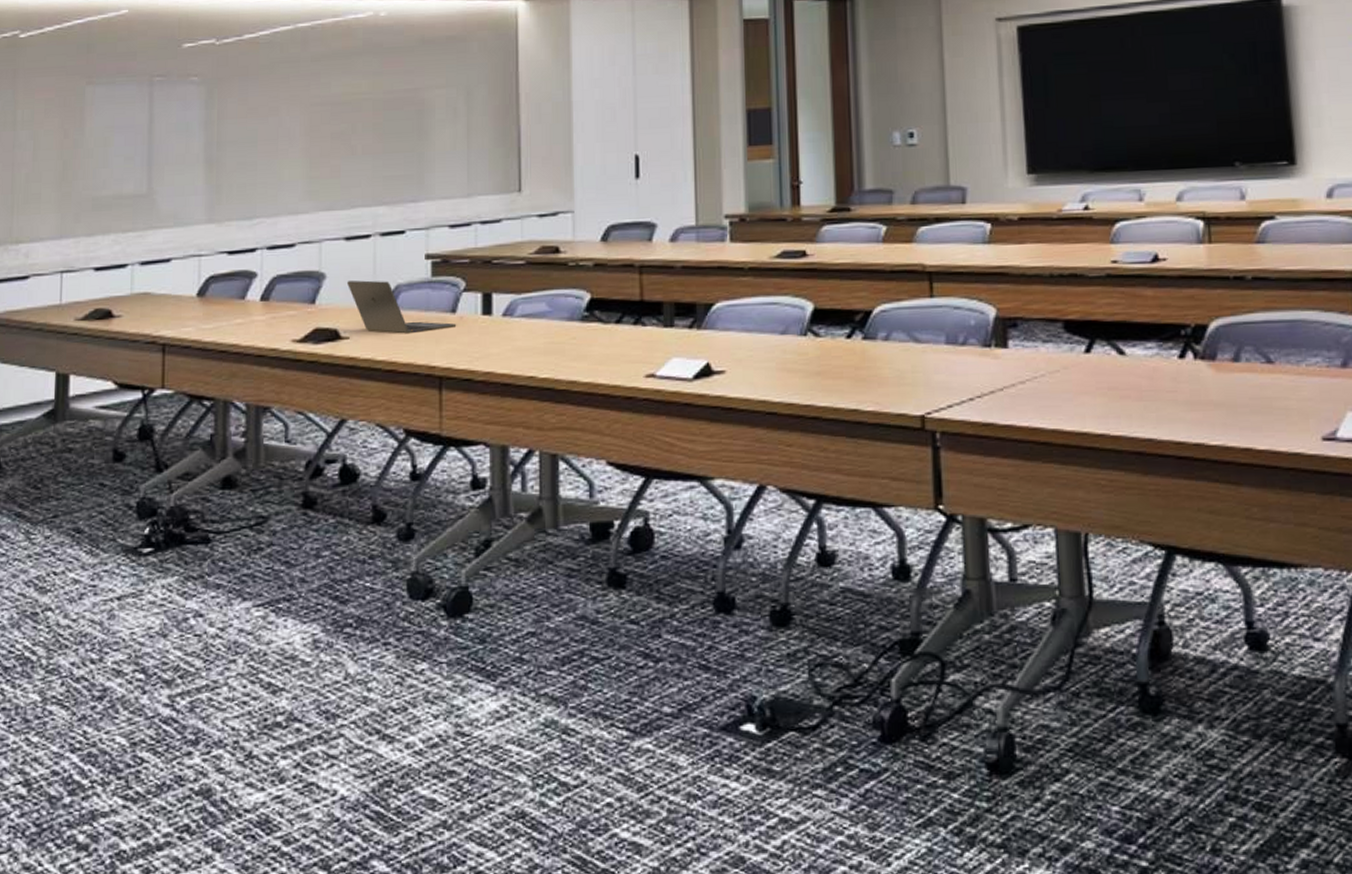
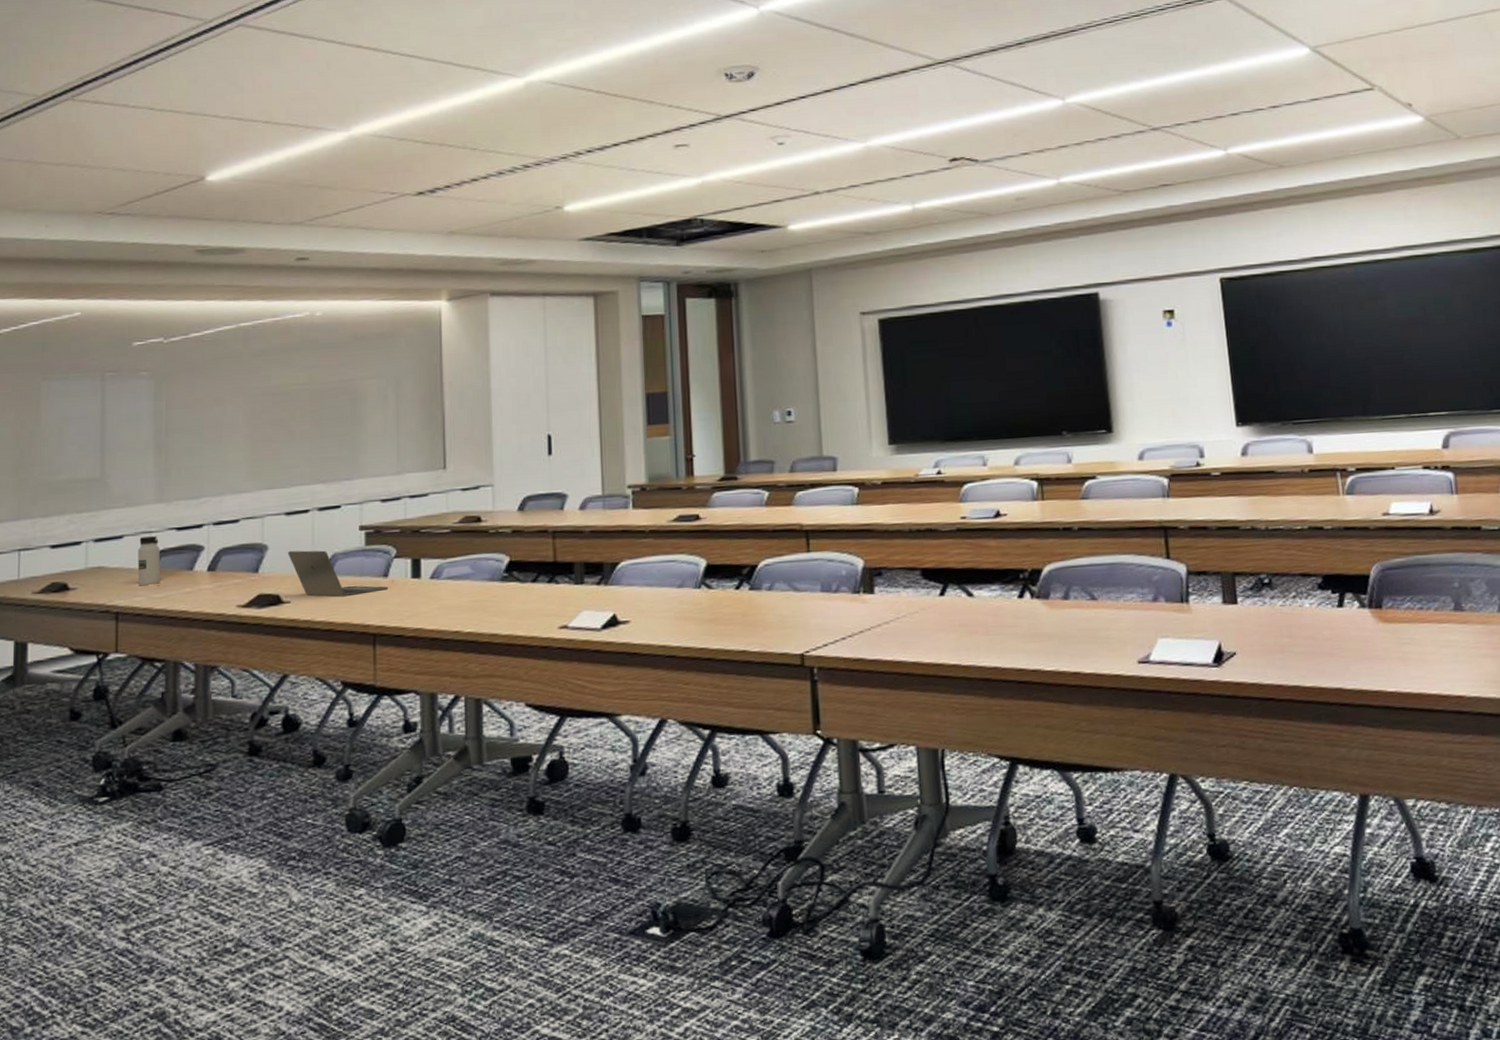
water bottle: none [186,260,211,316] -> present [137,536,161,587]

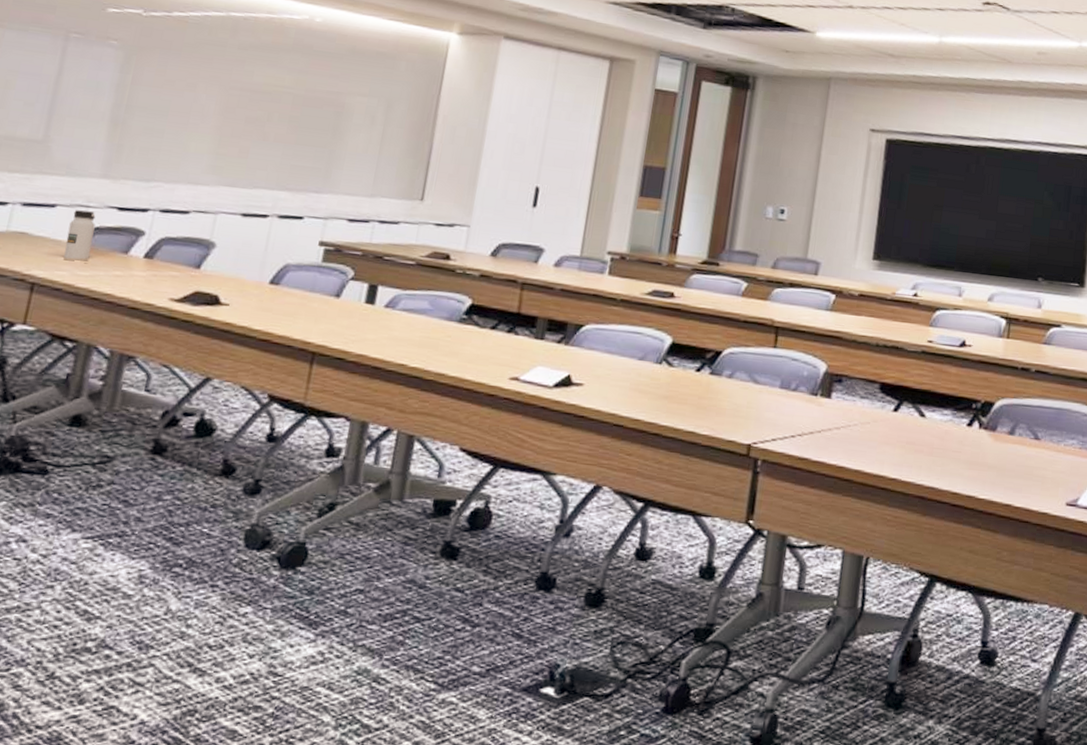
laptop: present [287,550,389,598] -> none [235,253,339,311]

